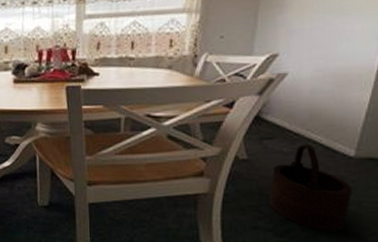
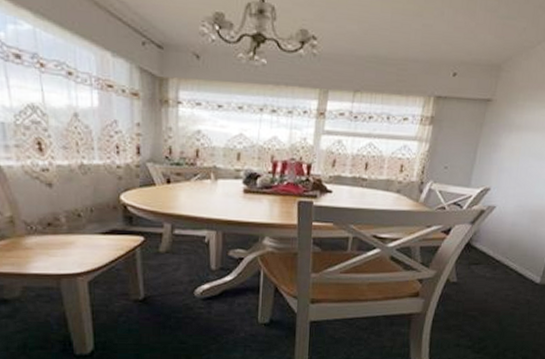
wooden bucket: present [268,144,352,232] -> none [470,270,535,349]

